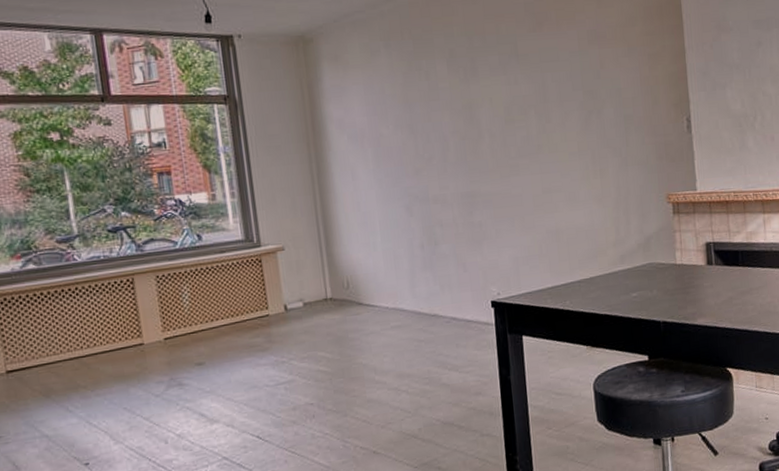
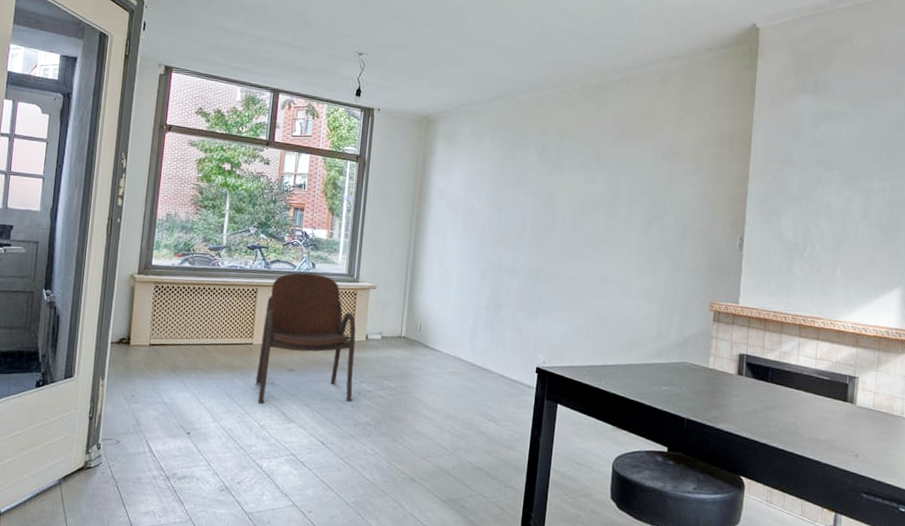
armchair: none [150,246,284,412] -> present [255,272,356,405]

